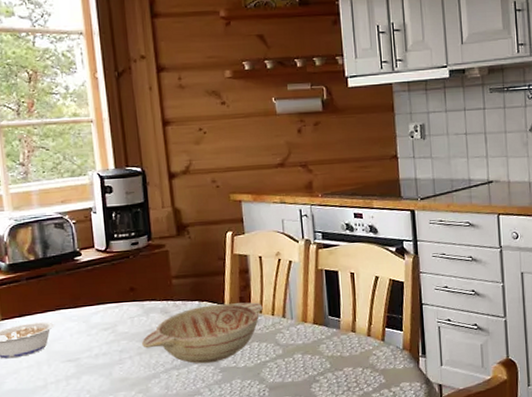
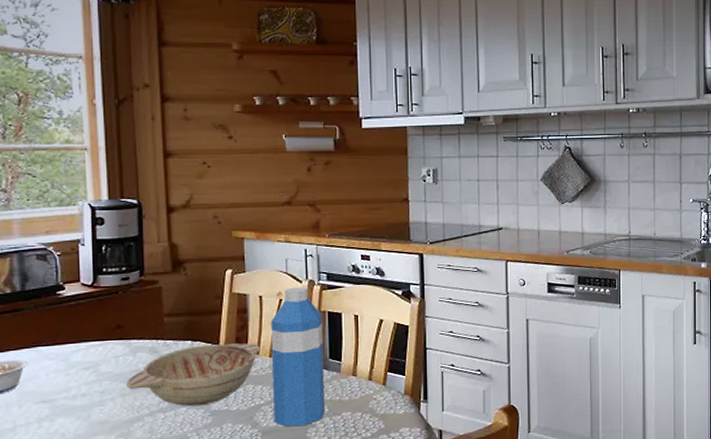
water bottle: none [271,246,328,383] -> present [271,287,326,427]

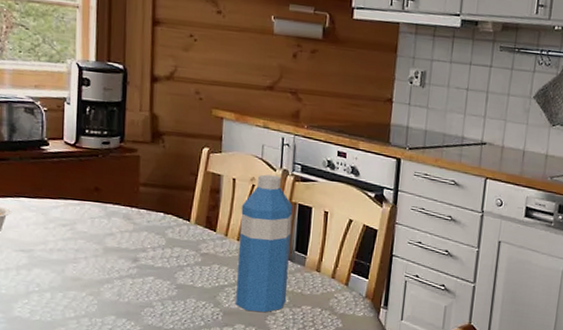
decorative bowl: present [126,343,260,407] -> none [100,218,229,278]

